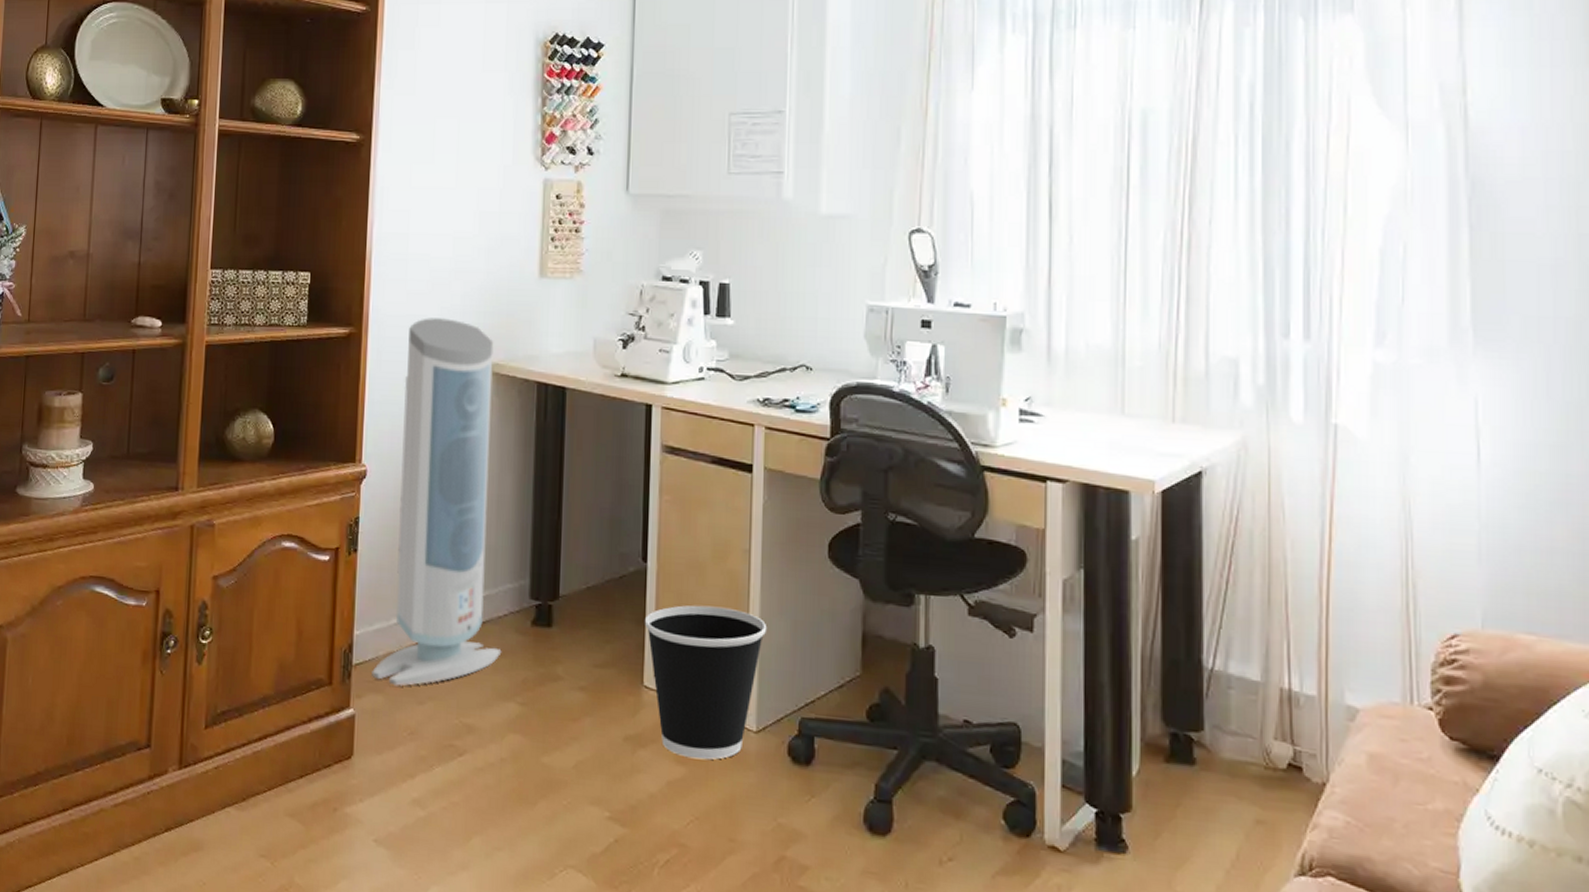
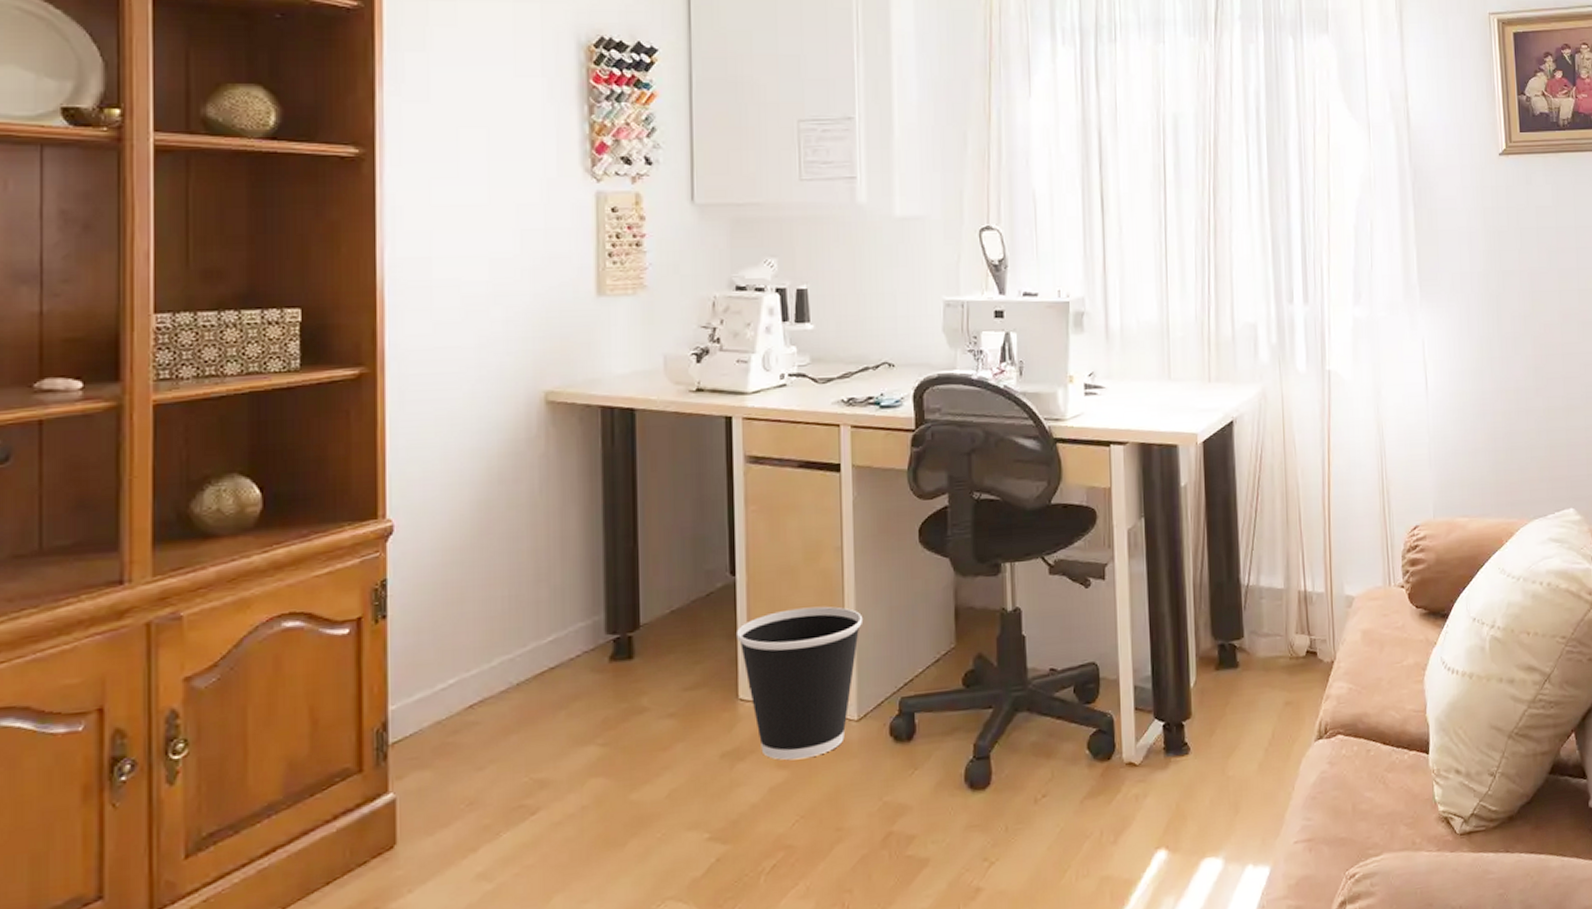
air purifier: present [372,318,502,687] -> none [415,348,576,757]

